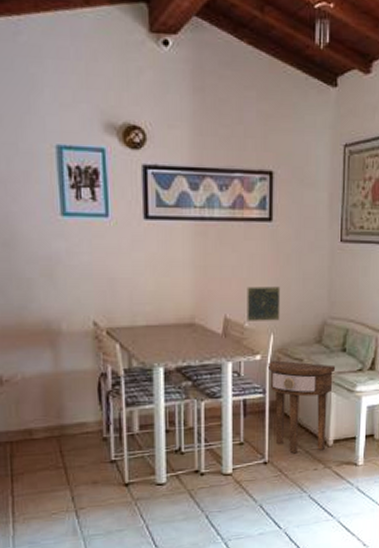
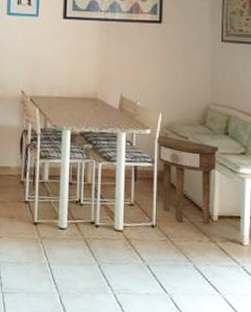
decorative tile: present [247,286,281,321] -> none [139,73,168,103]

